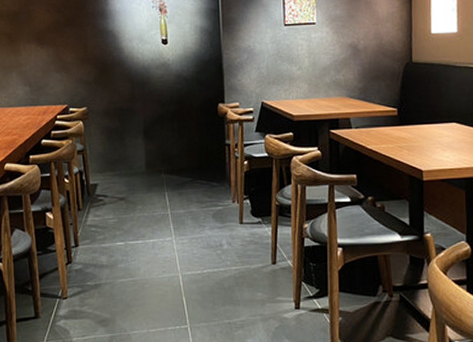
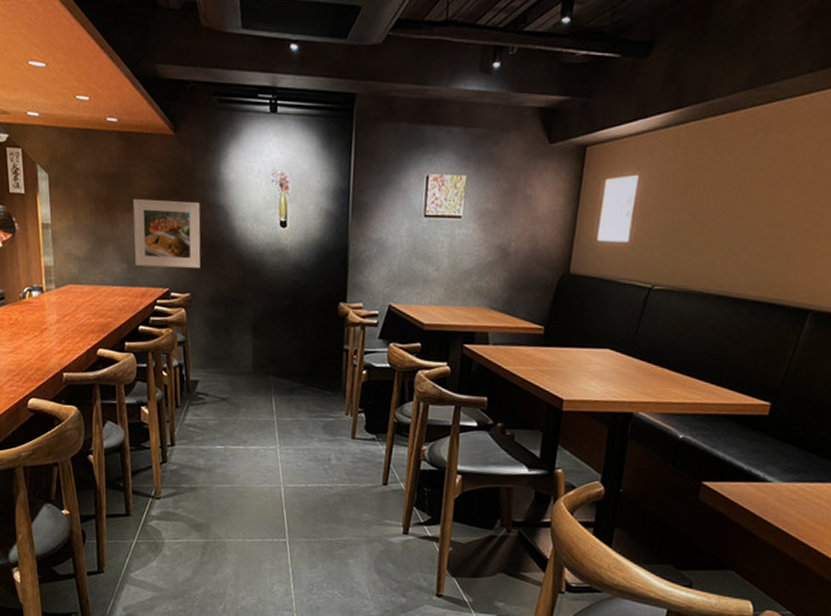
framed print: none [33,30,94,88] -> present [133,198,201,269]

